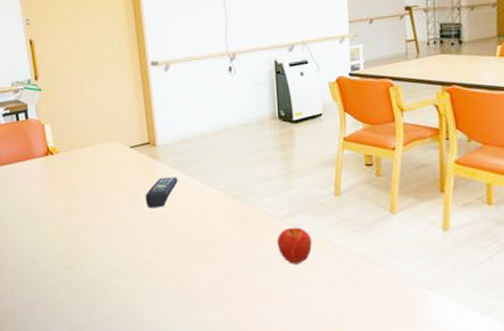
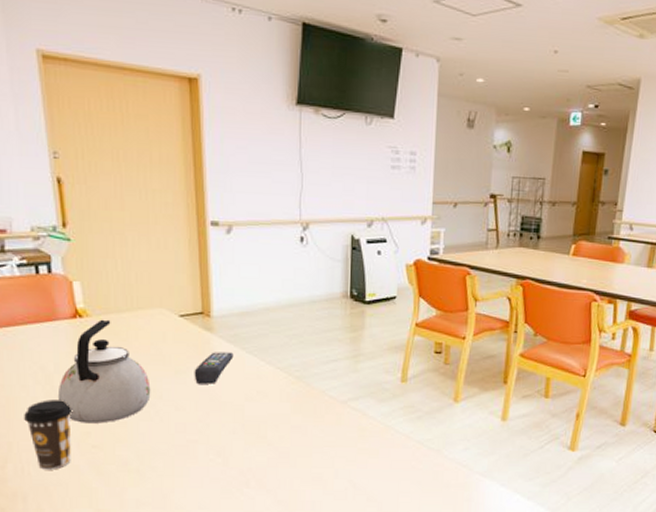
coffee cup: none [12,227,49,289] -> present [24,400,73,470]
kettle: none [36,155,110,247] -> present [57,319,151,424]
fruit: present [276,227,312,264] -> none [337,411,374,449]

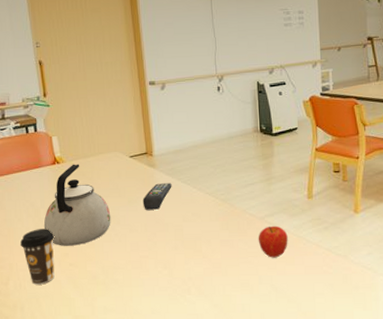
fruit: none [337,411,374,449] -> present [258,225,288,258]

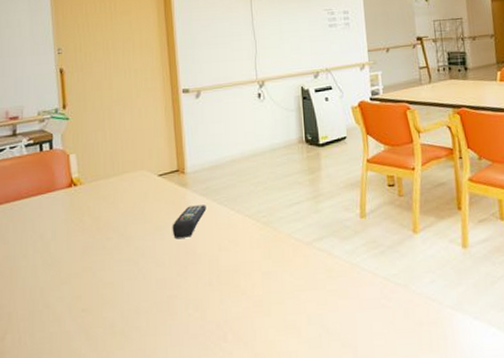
coffee cup: present [20,229,55,285] -> none [24,266,66,339]
kettle: present [43,164,111,246] -> none [53,185,134,287]
fruit: present [258,225,288,258] -> none [305,251,340,292]

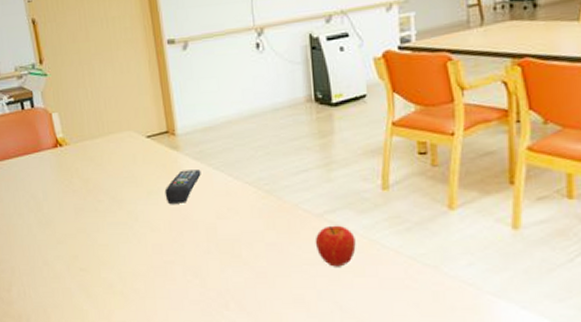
fruit: none [305,251,340,292] -> present [315,225,356,267]

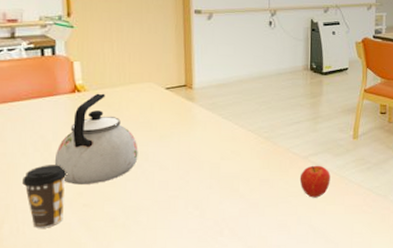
coffee cup: none [22,226,64,293] -> present [22,165,68,229]
kettle: none [47,146,127,247] -> present [54,93,138,185]
remote control: present [165,169,201,204] -> none [176,118,212,146]

